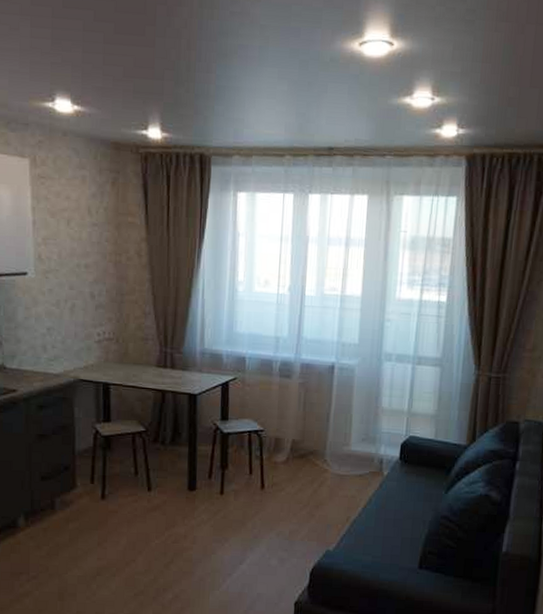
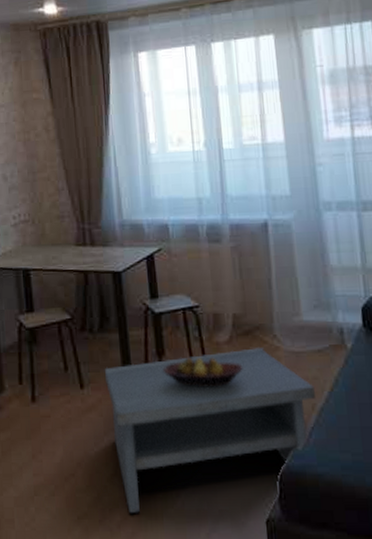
coffee table: none [171,469,351,594] -> present [104,348,315,514]
fruit bowl: none [224,473,294,497] -> present [162,357,243,386]

